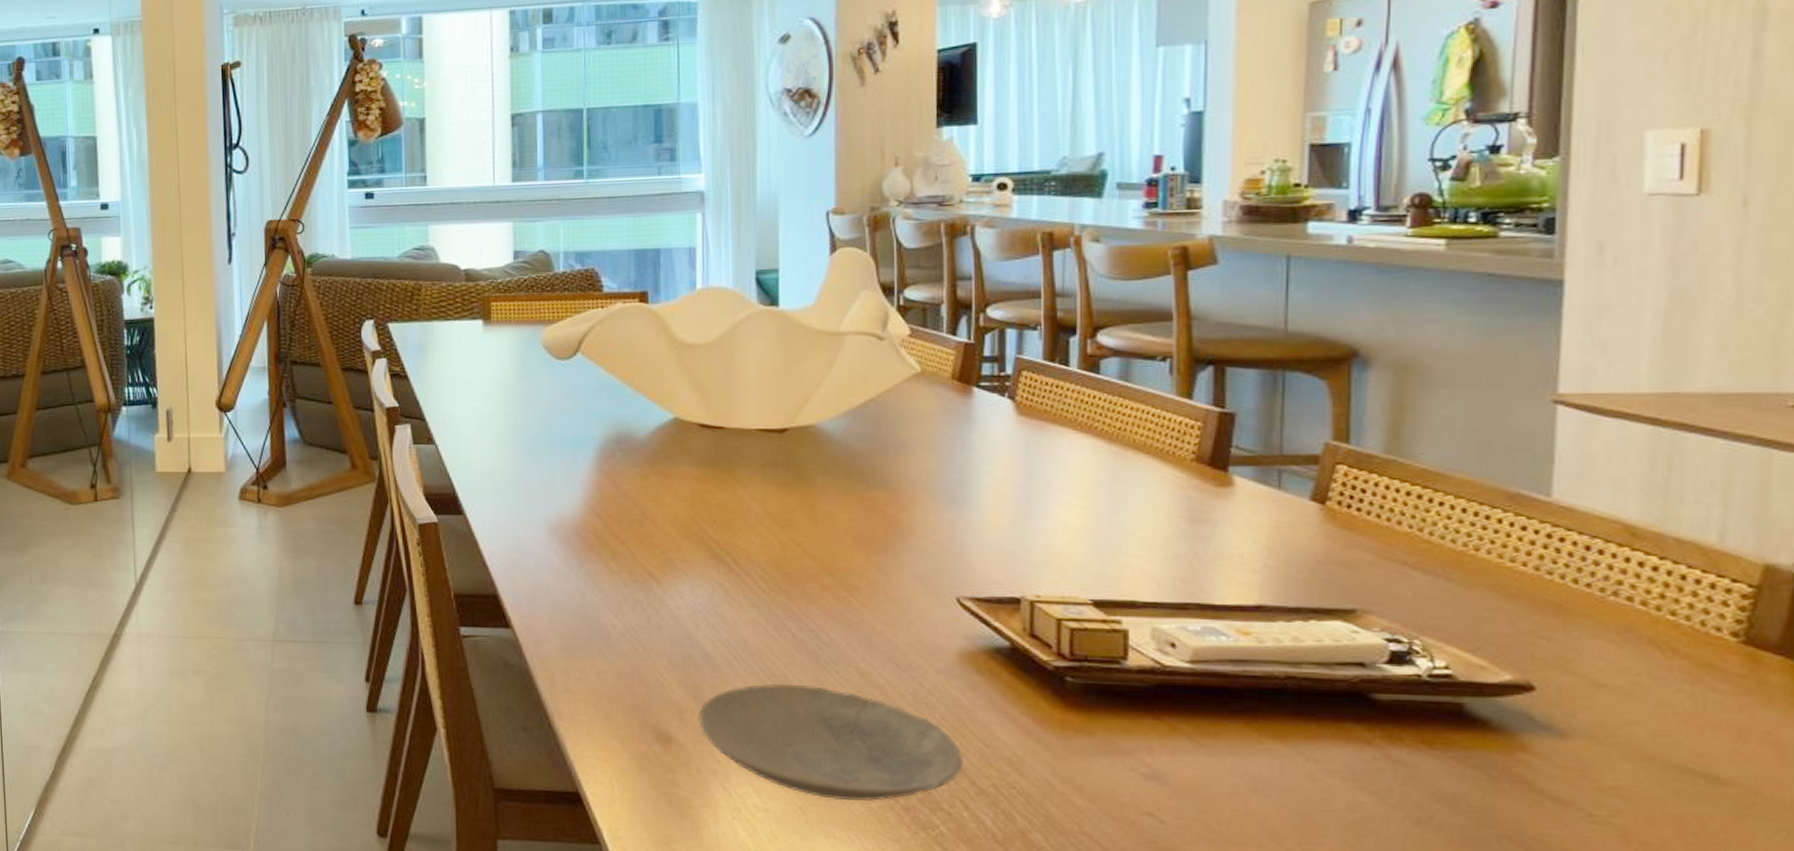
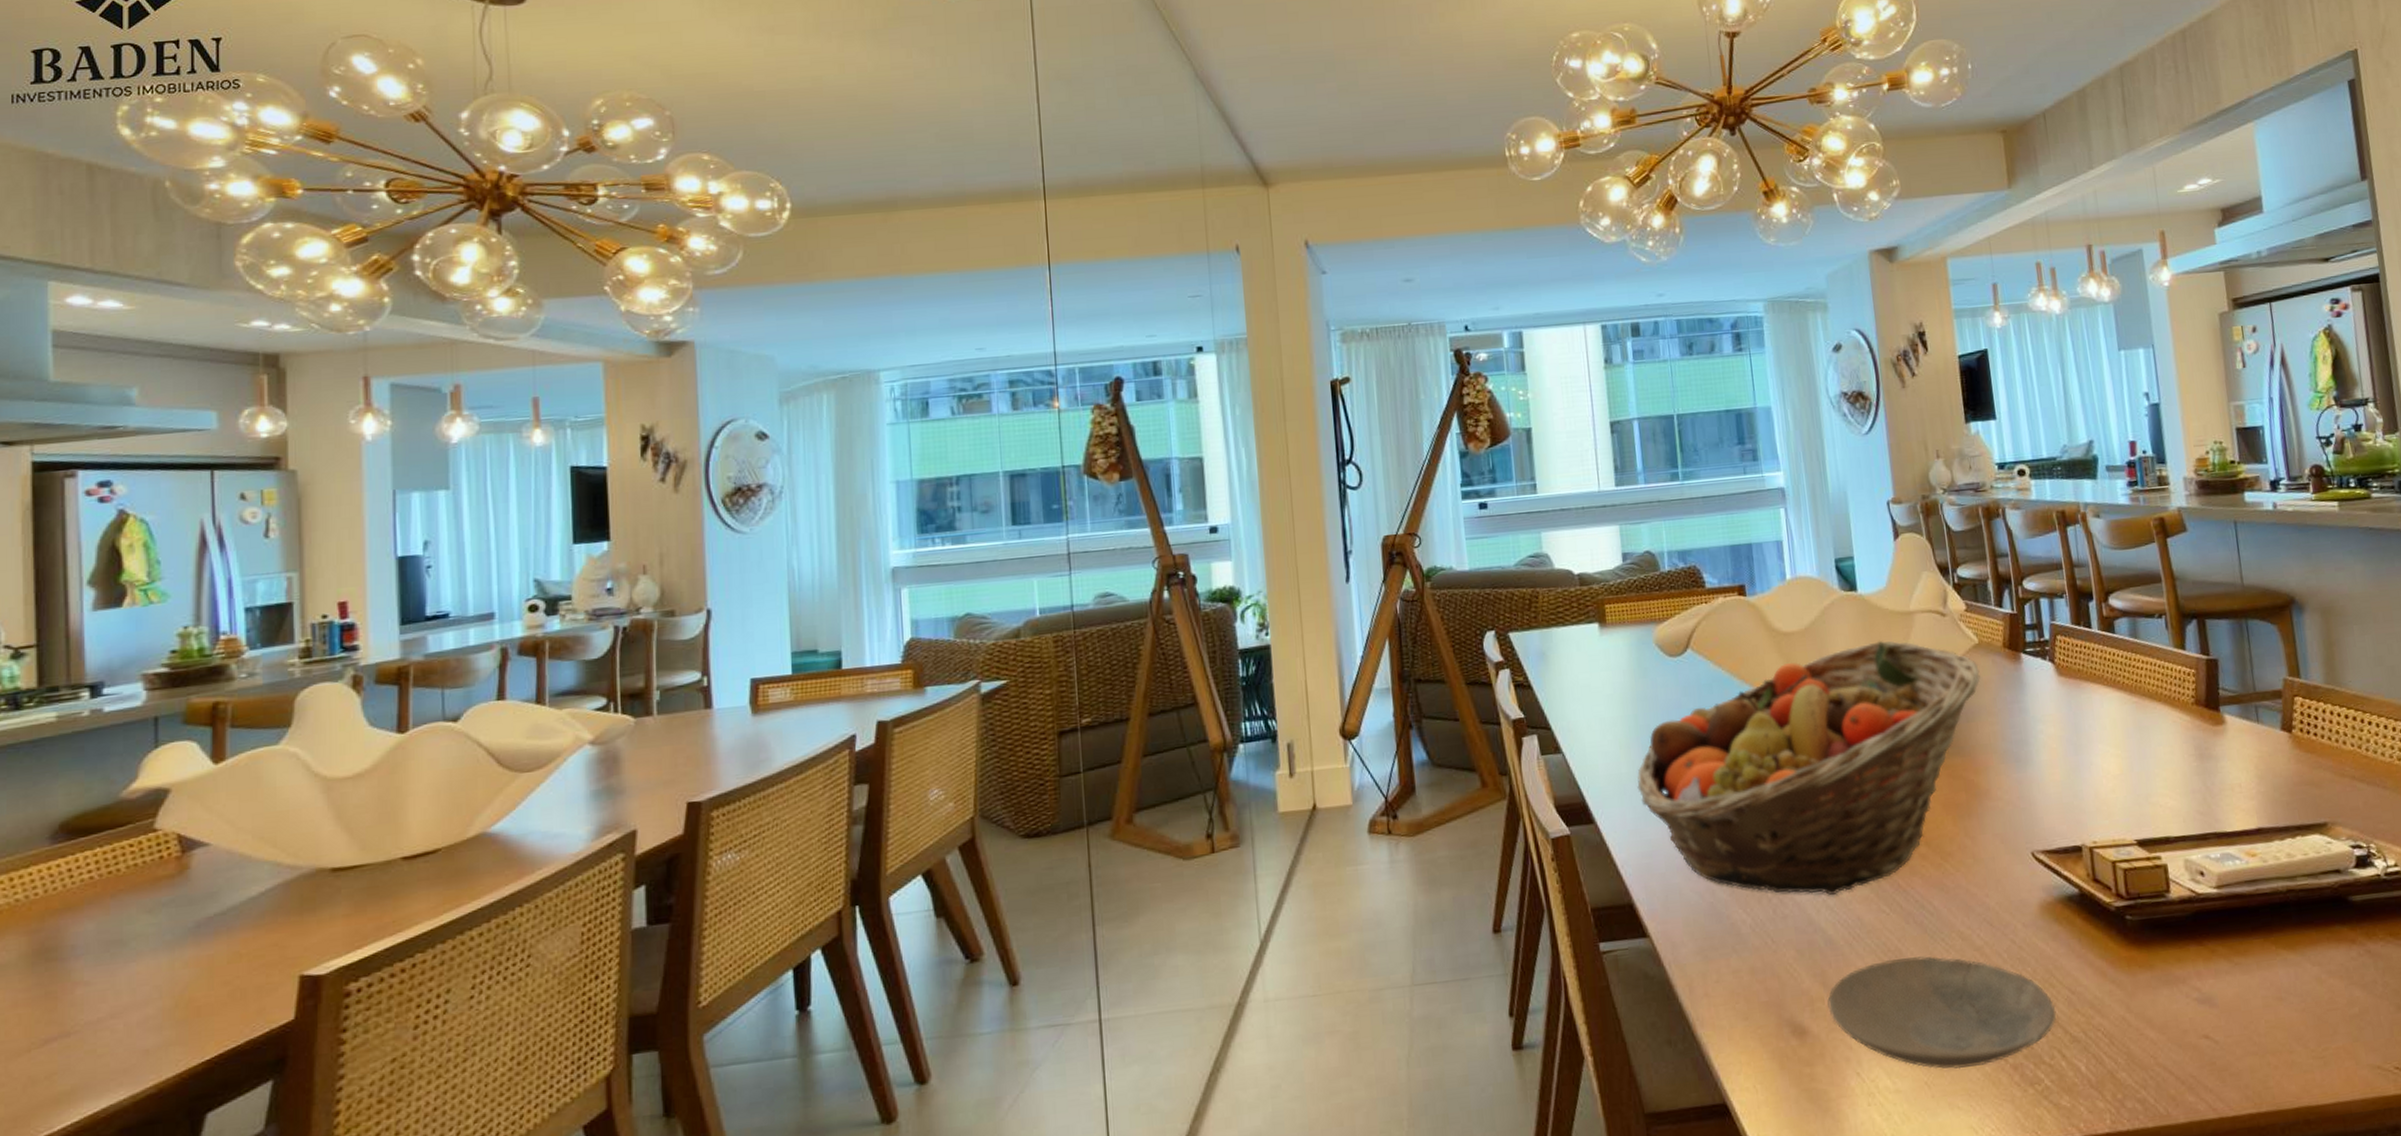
fruit basket: none [511,360,918,612] -> present [1637,640,1980,895]

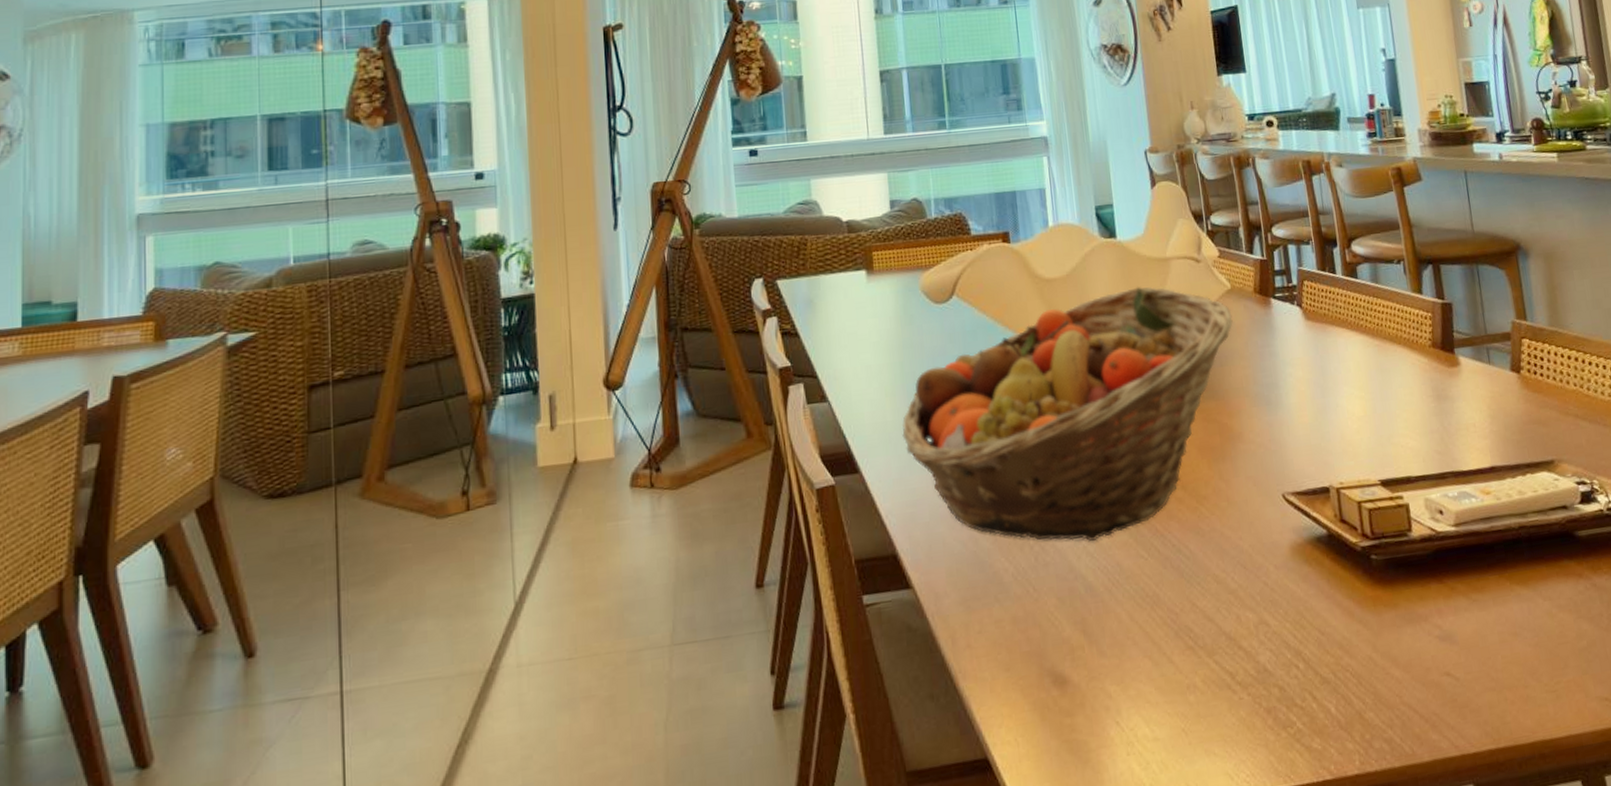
plate: present [1827,956,2057,1069] -> none [1087,600,1308,715]

